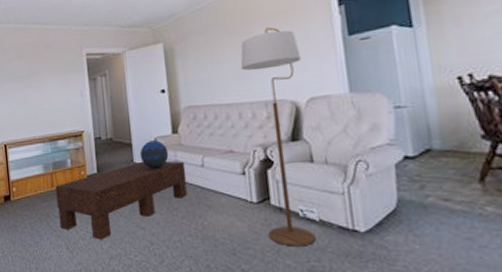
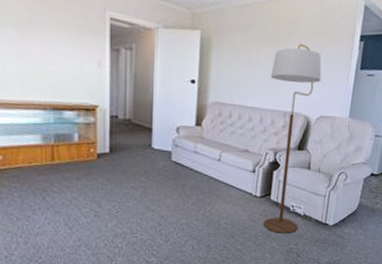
coffee table: present [55,161,187,240] -> none [56,147,204,219]
decorative sphere: present [140,140,169,169] -> none [159,129,189,157]

